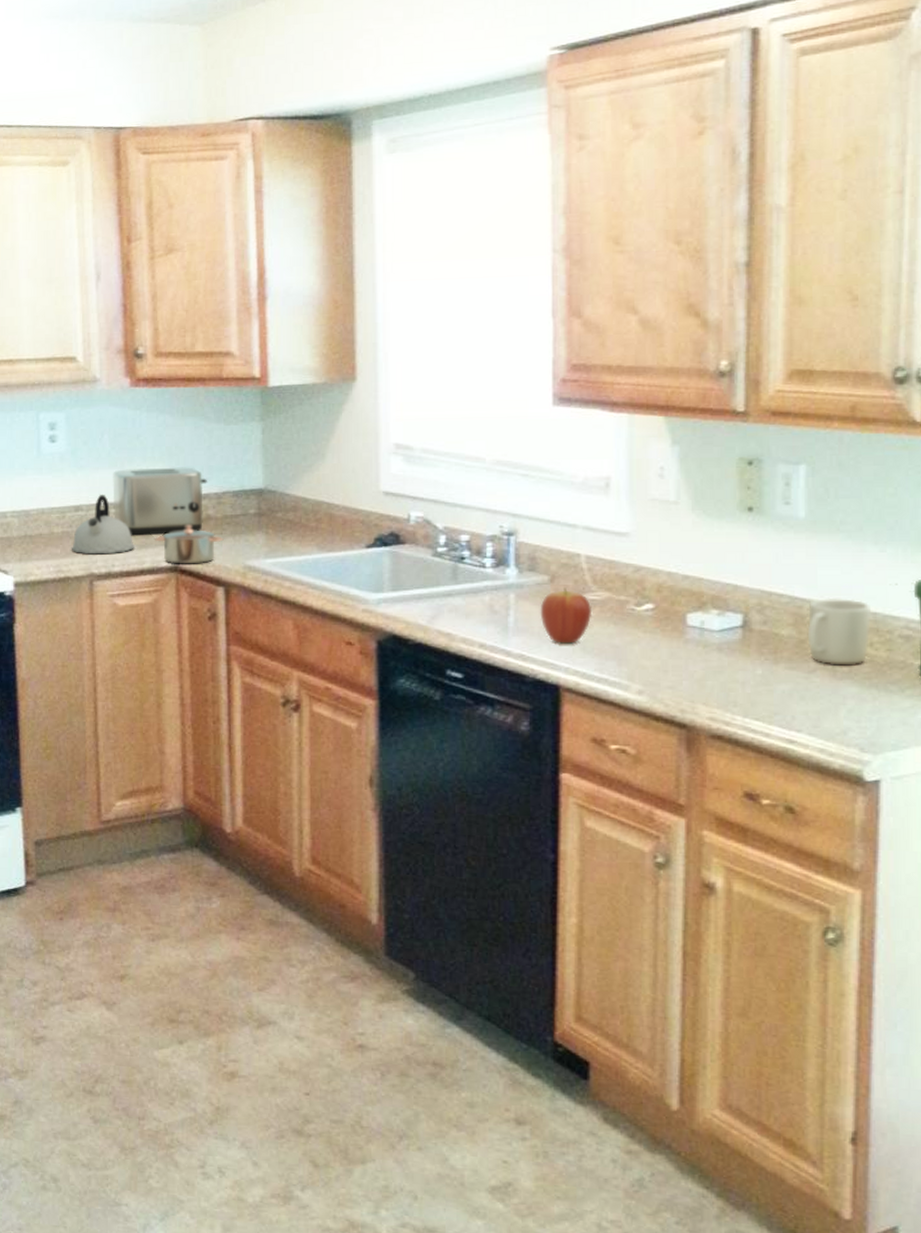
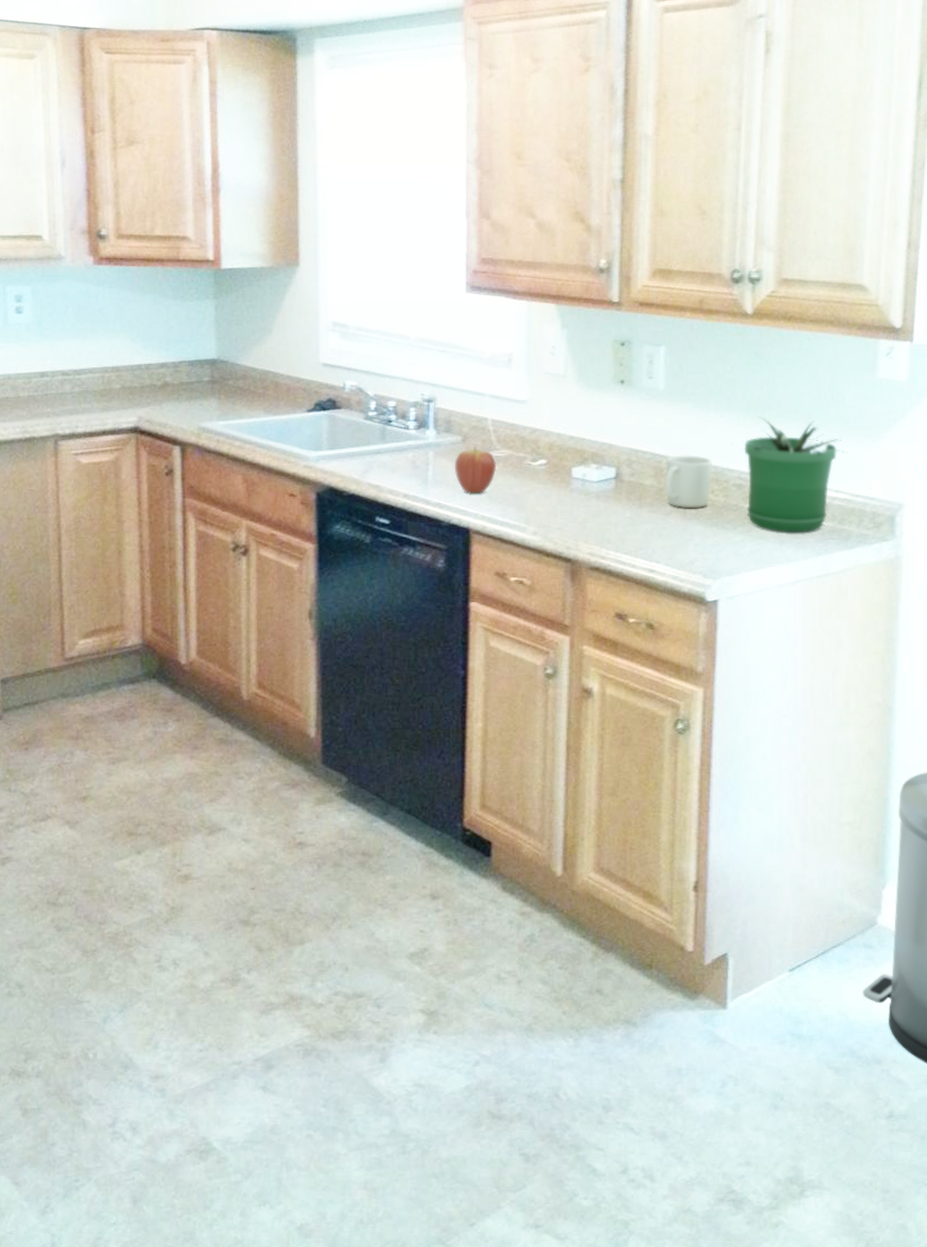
kettle: present [72,494,134,555] -> none [37,361,97,417]
toaster: present [112,467,207,535] -> none [76,338,165,399]
cooking pot: present [154,525,224,564] -> none [115,390,180,426]

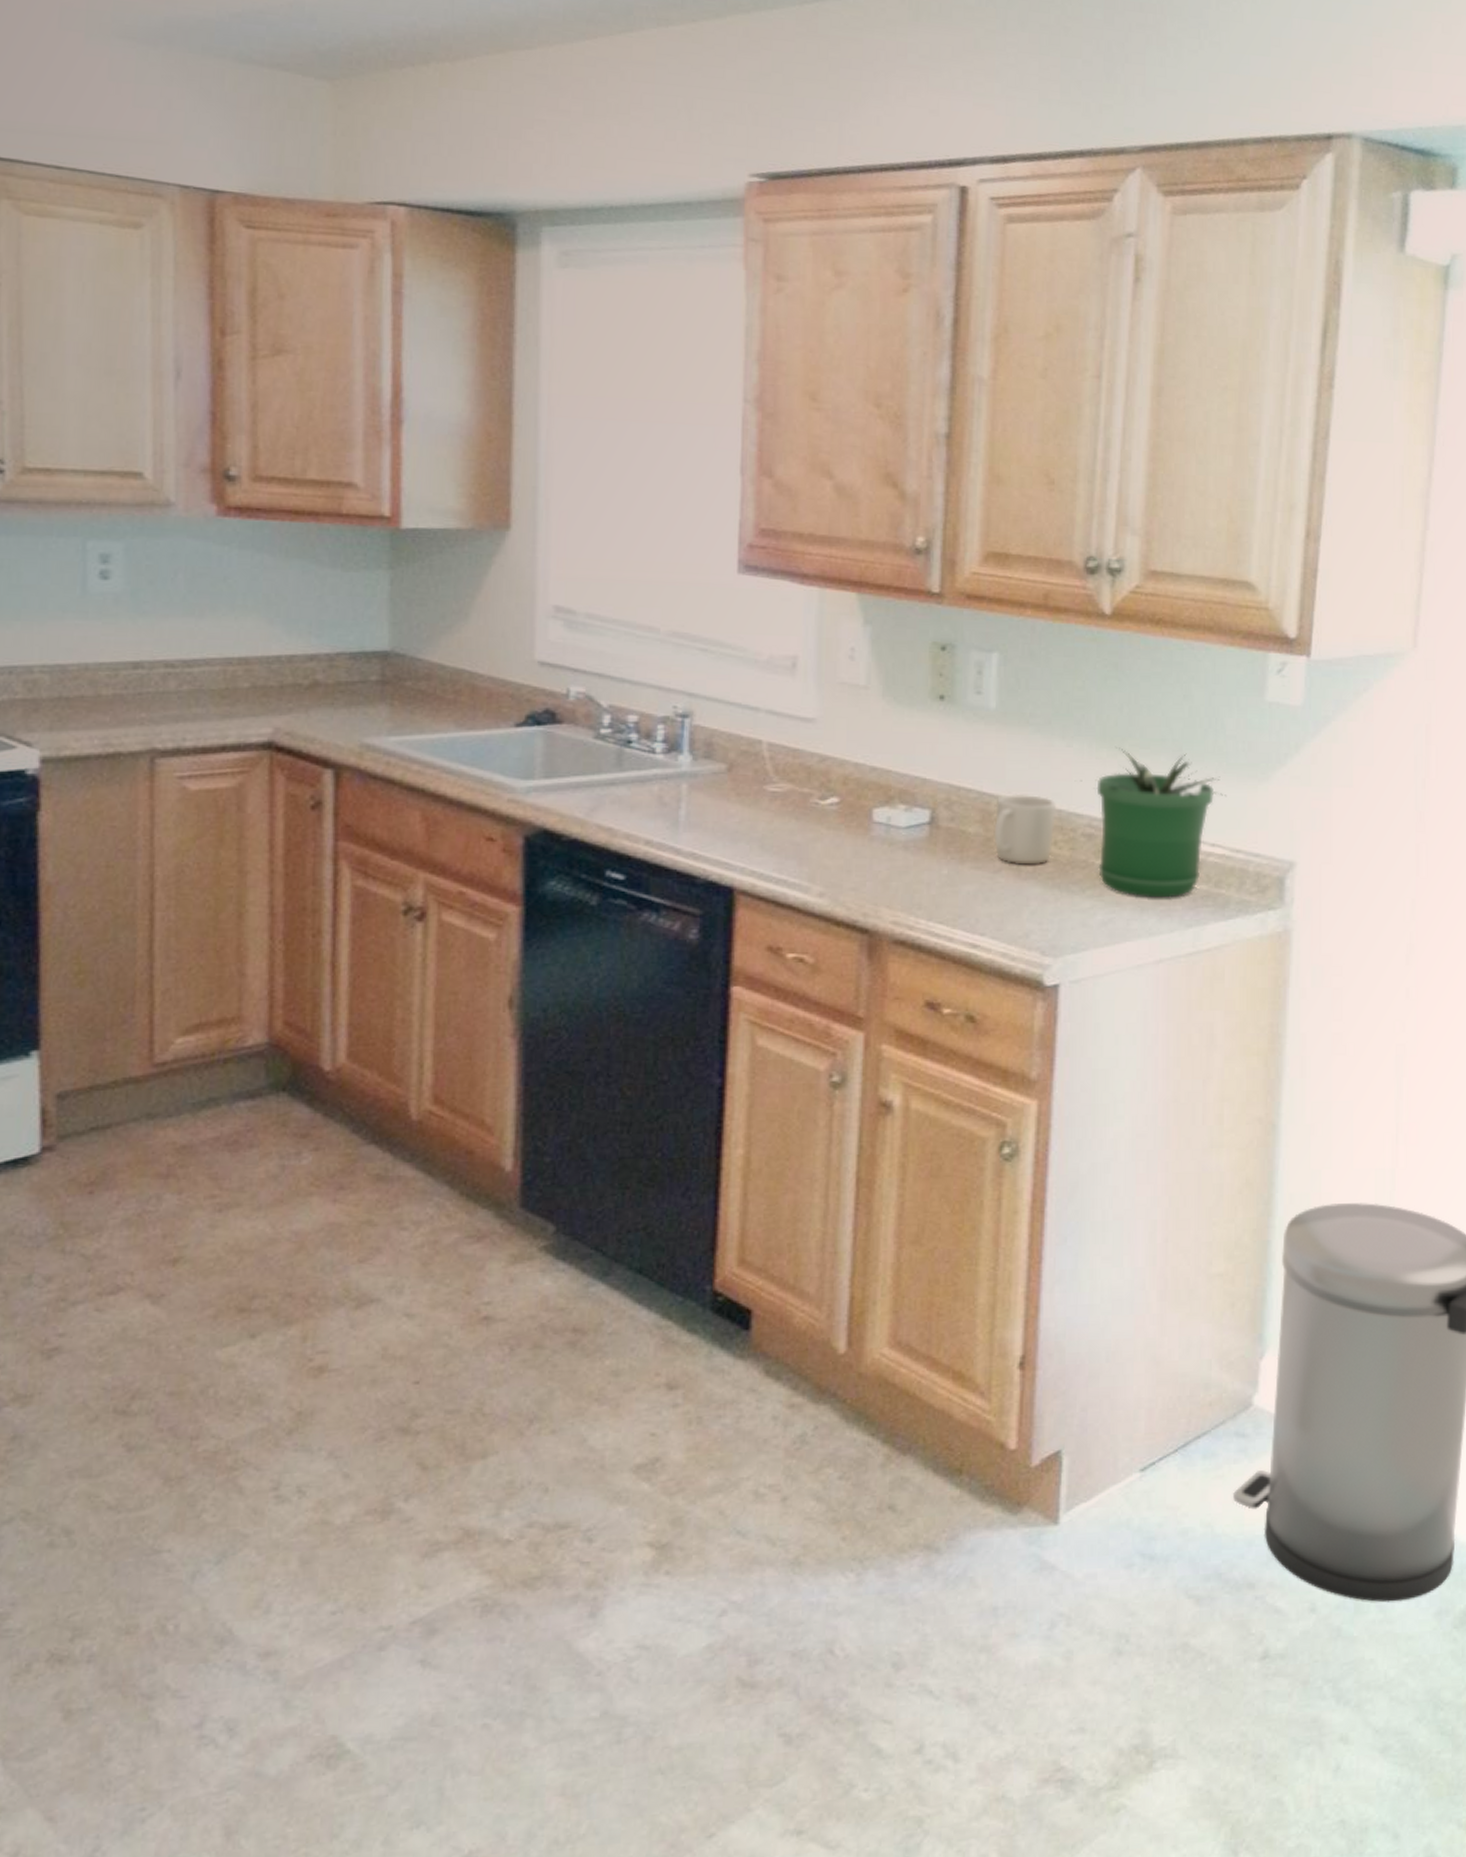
fruit: present [454,446,496,493] -> none [715,777,772,841]

